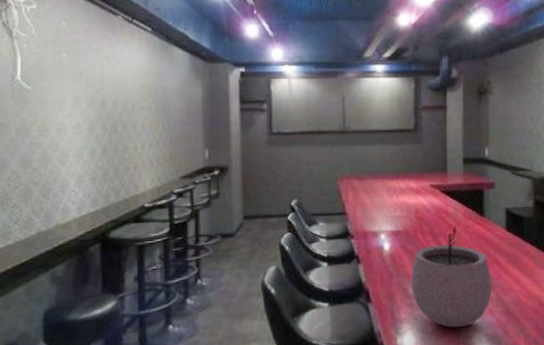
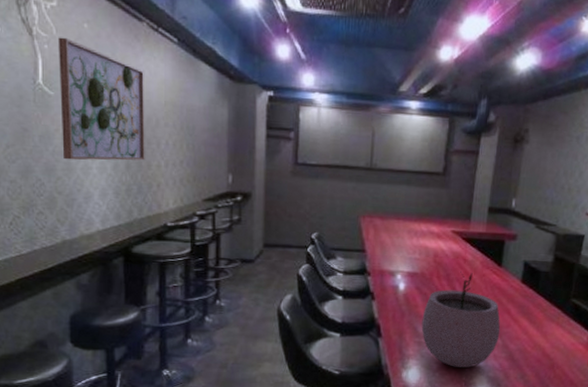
wall art: none [36,36,121,151] -> present [57,37,145,161]

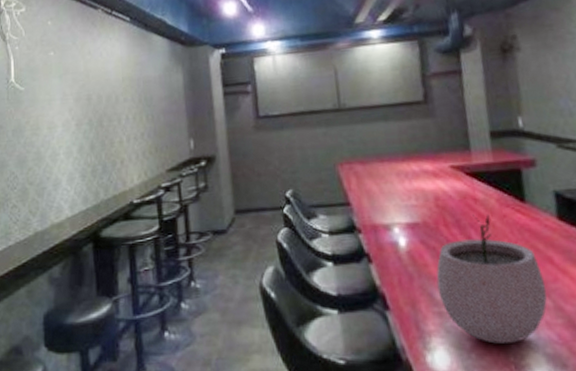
wall art: present [57,37,145,161] -> none [26,36,108,150]

